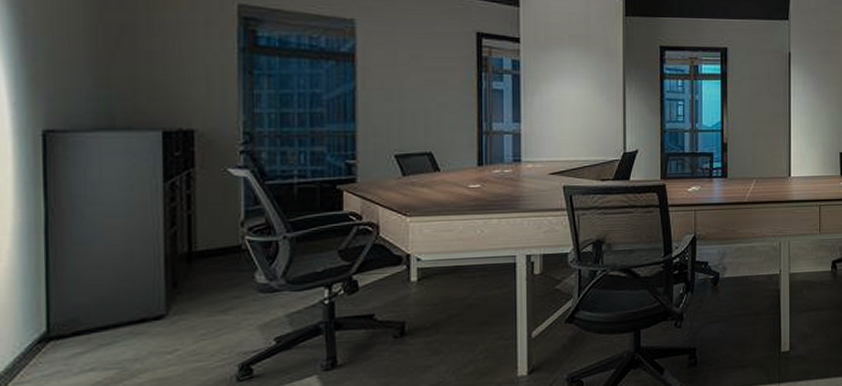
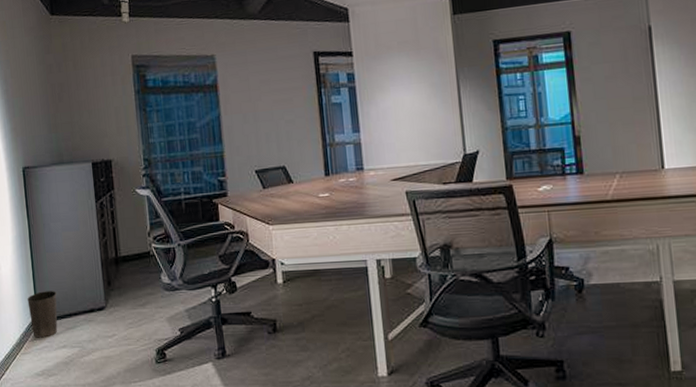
waste basket: none [32,296,86,361] -> present [27,291,58,338]

